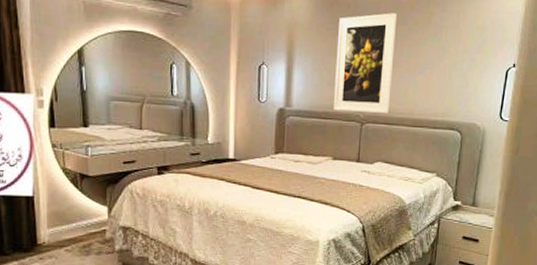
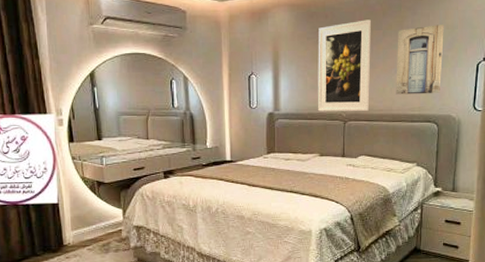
wall art: none [419,24,474,100] -> present [396,25,444,95]

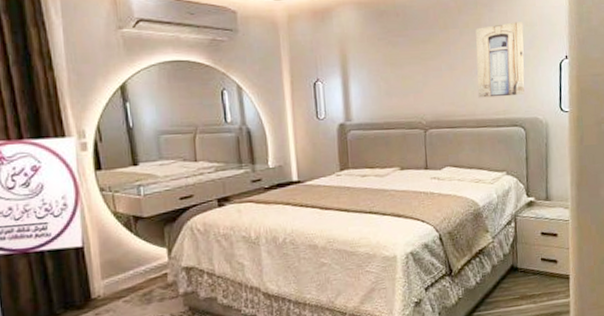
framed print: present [318,19,372,112] -> none [390,18,451,120]

